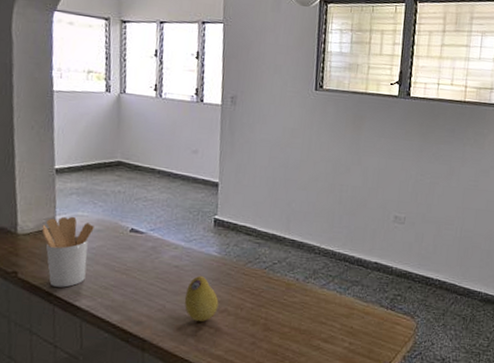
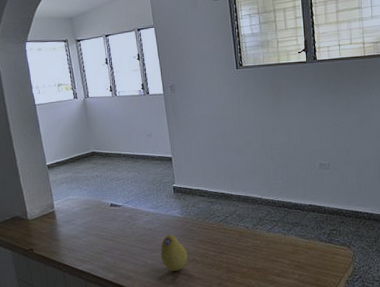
utensil holder: present [41,216,94,288] -> none [45,200,83,257]

